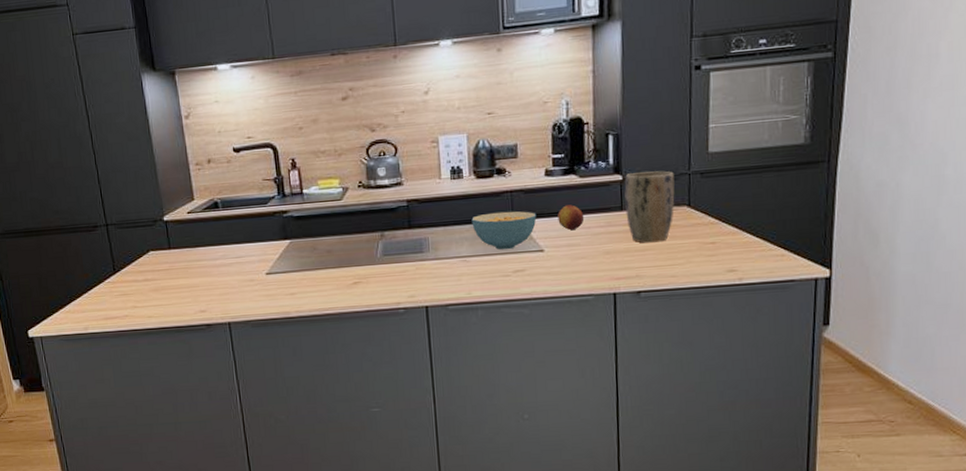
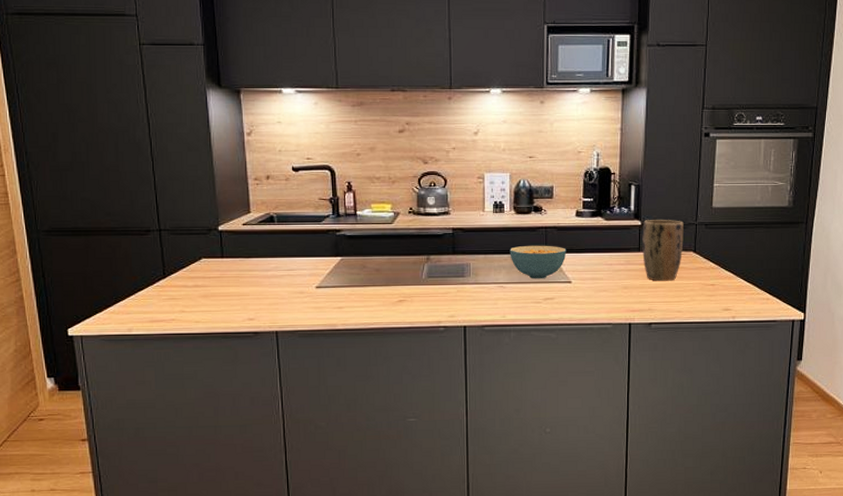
fruit: present [558,205,585,231] -> none [585,243,608,266]

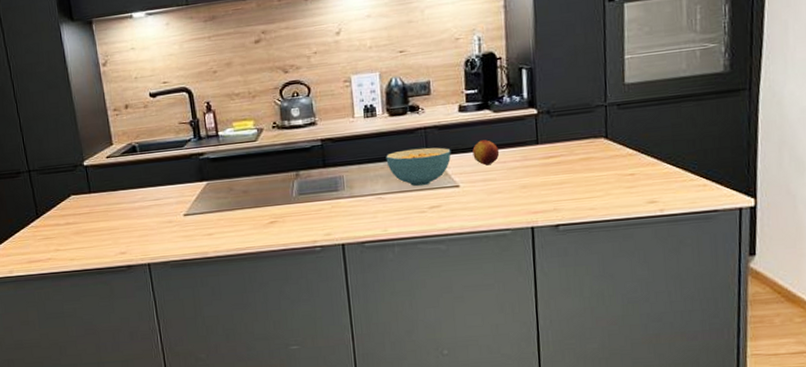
fruit: none [585,243,608,266] -> present [472,139,500,166]
plant pot: present [642,220,684,281] -> none [539,103,592,177]

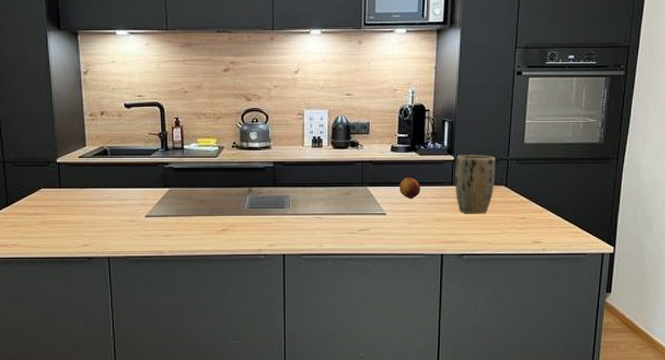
cereal bowl: present [386,147,451,187] -> none [327,178,382,211]
plant pot: none [539,103,592,177] -> present [455,155,496,214]

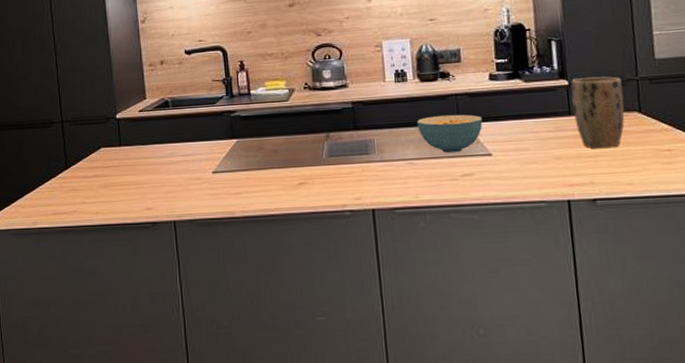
cereal bowl: none [327,178,382,211] -> present [417,114,483,154]
fruit: present [399,177,421,199] -> none [504,109,532,135]

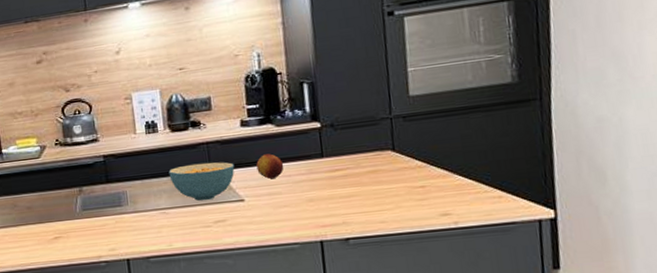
fruit: none [504,109,532,135] -> present [256,153,284,180]
plant pot: present [571,76,625,149] -> none [323,116,378,190]

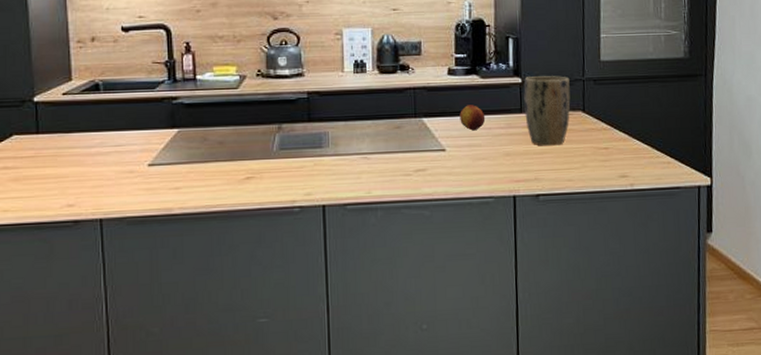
cereal bowl: present [168,162,235,201] -> none [373,108,439,148]
plant pot: none [323,116,378,190] -> present [523,76,571,146]

